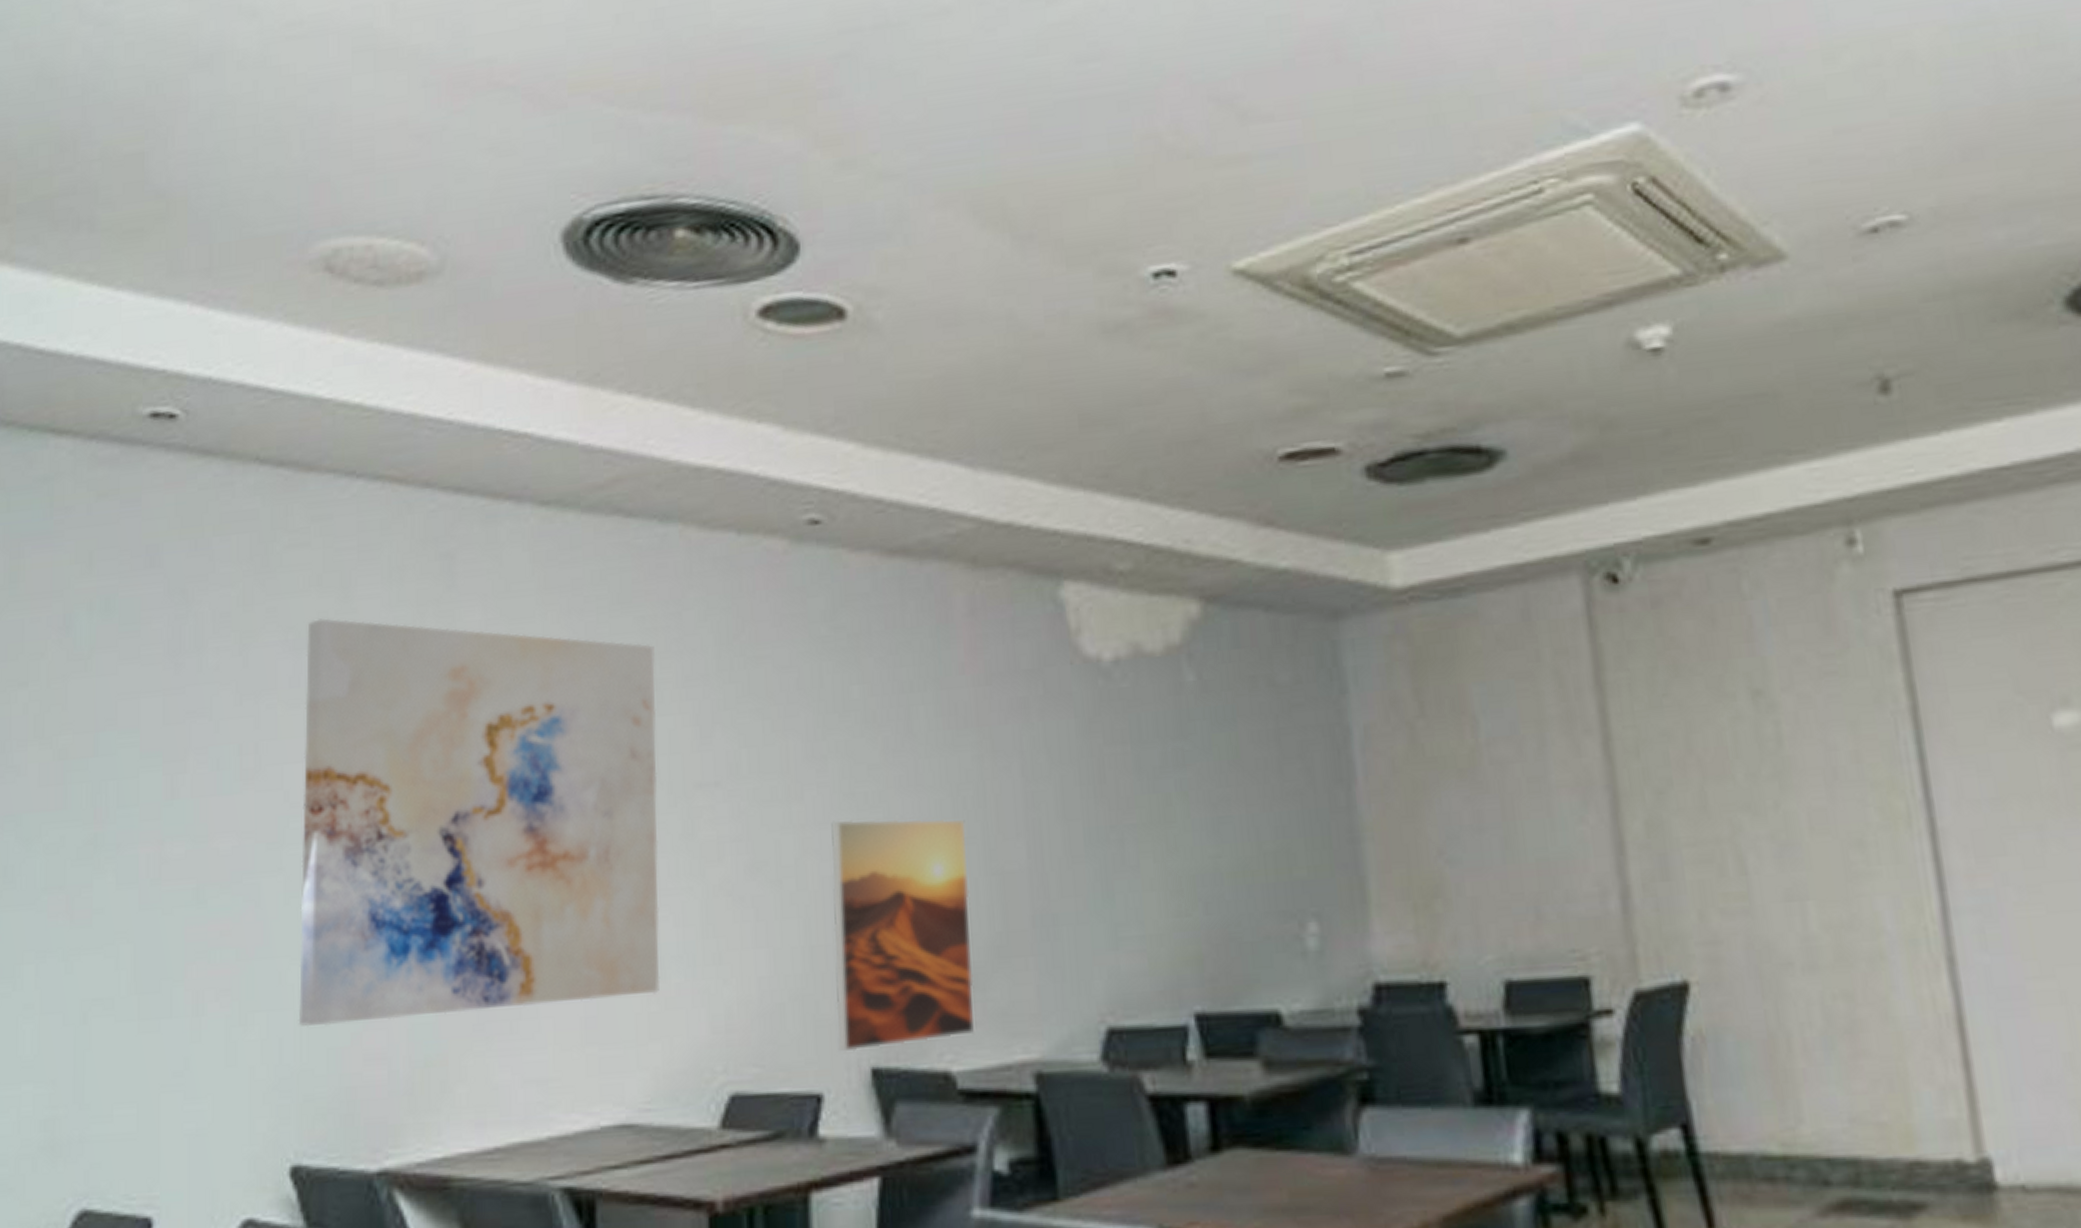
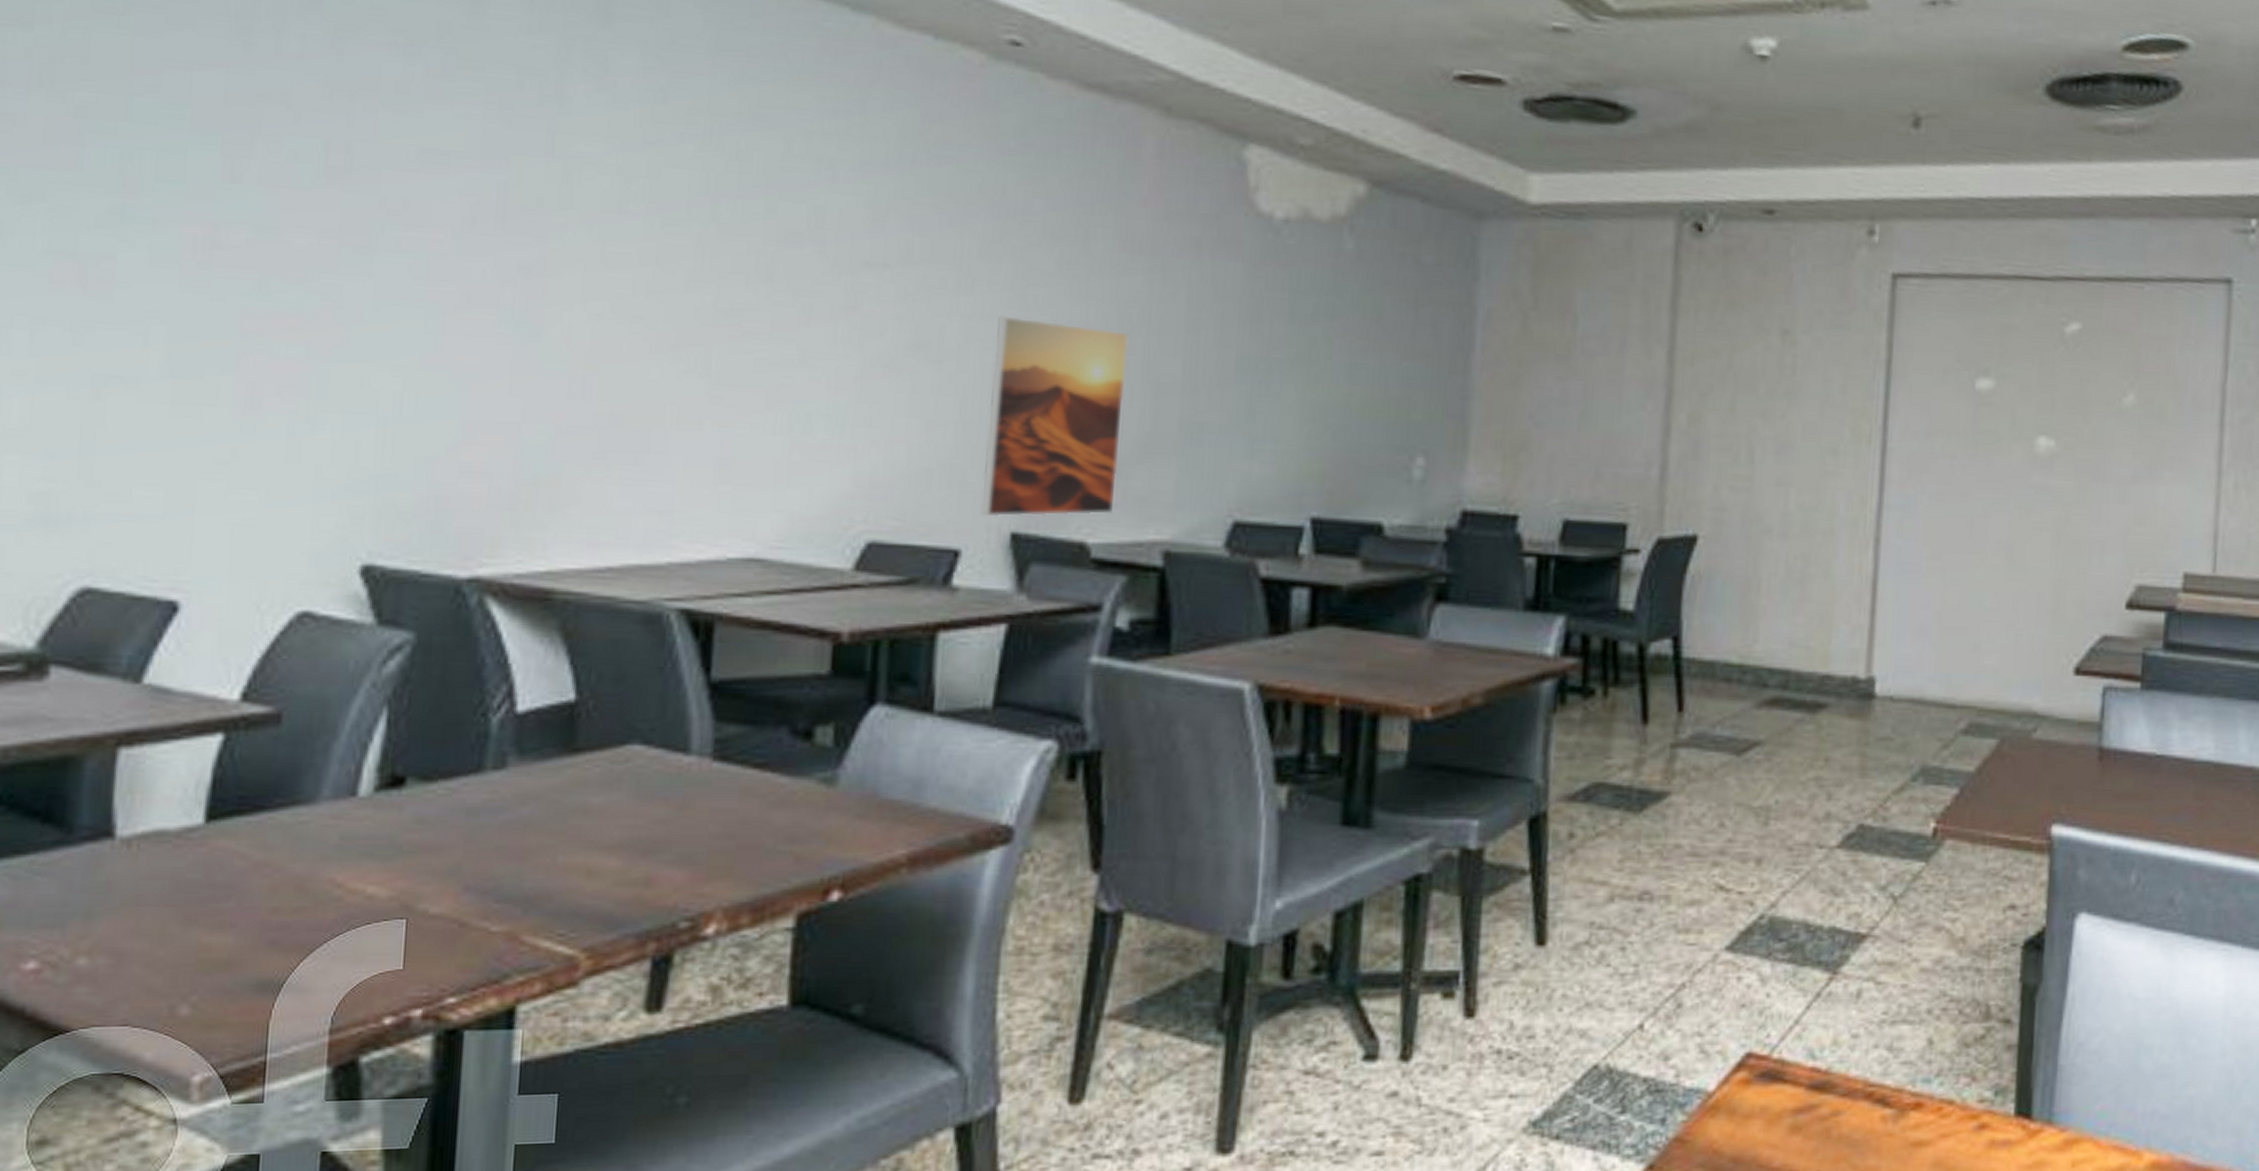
wall art: present [298,618,660,1027] -> none [381,28,833,446]

